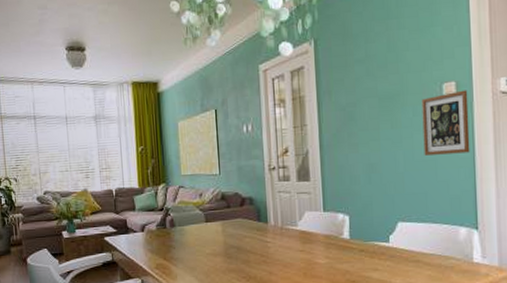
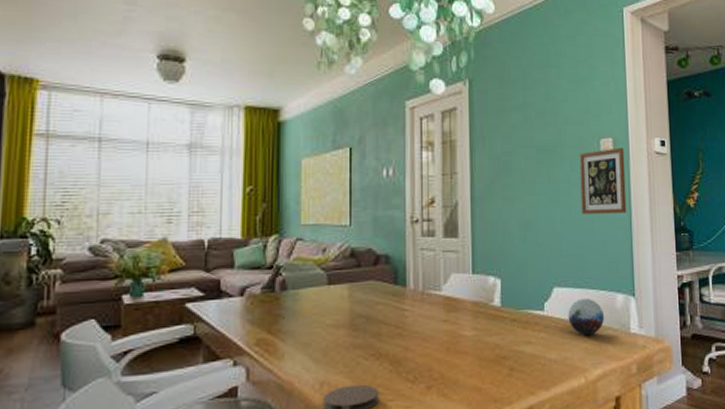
decorative orb: none [412,231,447,264] -> present [568,298,604,336]

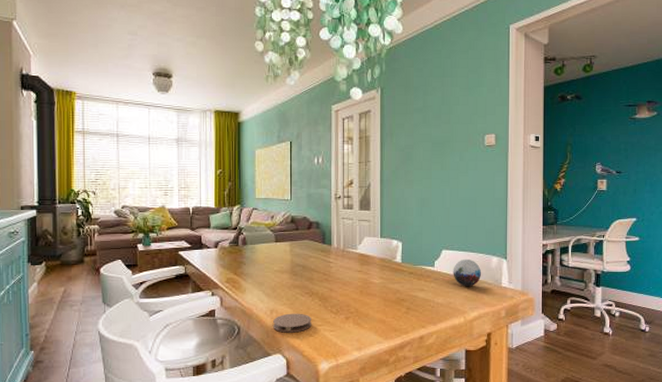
picture frame: present [579,147,627,214] -> none [467,142,504,195]

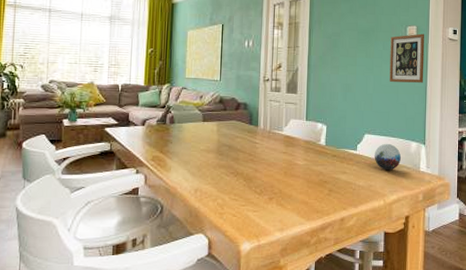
coaster: present [273,313,312,333] -> none [197,193,236,212]
picture frame: none [467,142,504,195] -> present [389,33,425,83]

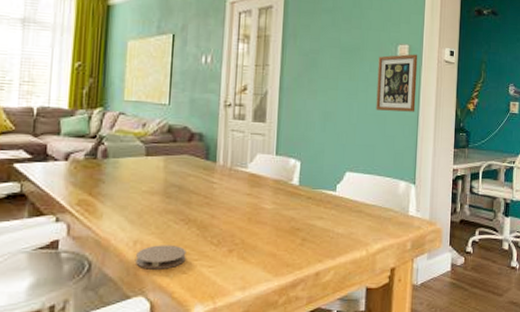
coaster: none [197,193,236,212] -> present [136,245,186,270]
decorative orb: present [374,143,401,171] -> none [356,182,387,215]

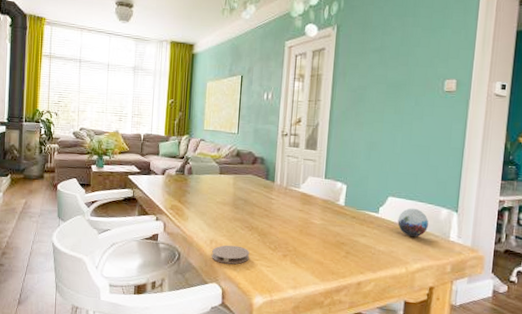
decorative orb: none [356,182,387,215] -> present [397,208,428,237]
picture frame: present [376,54,418,112] -> none [420,88,466,144]

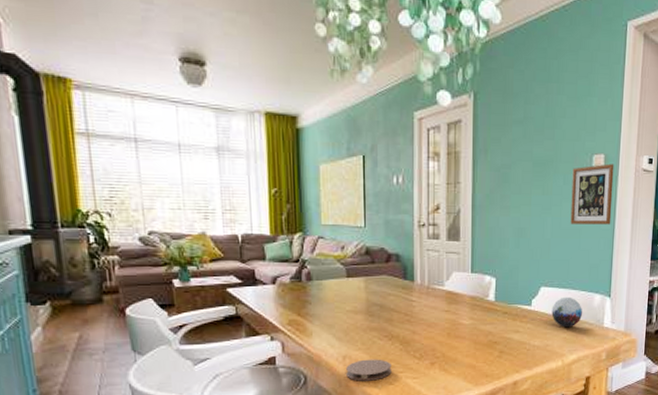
picture frame: none [420,88,466,144] -> present [570,163,614,225]

